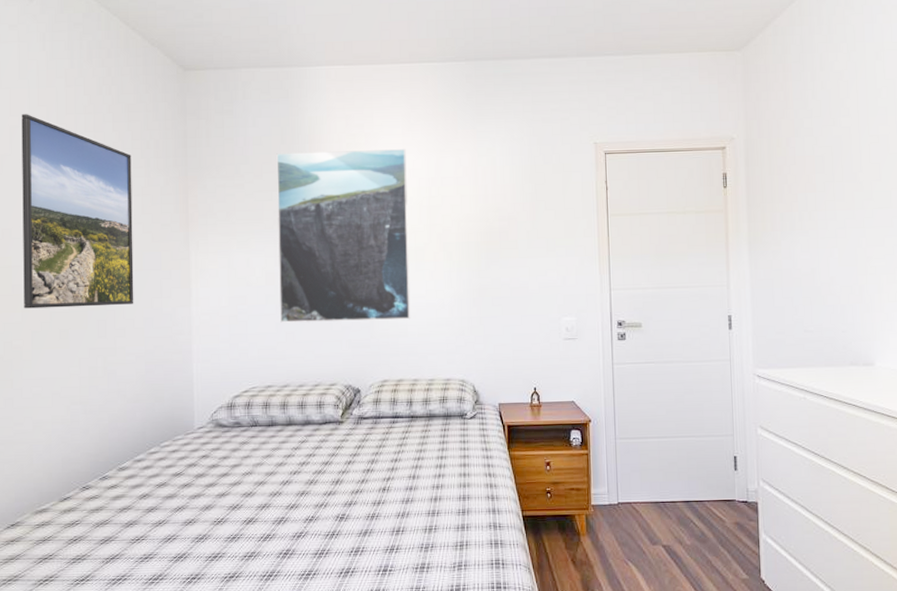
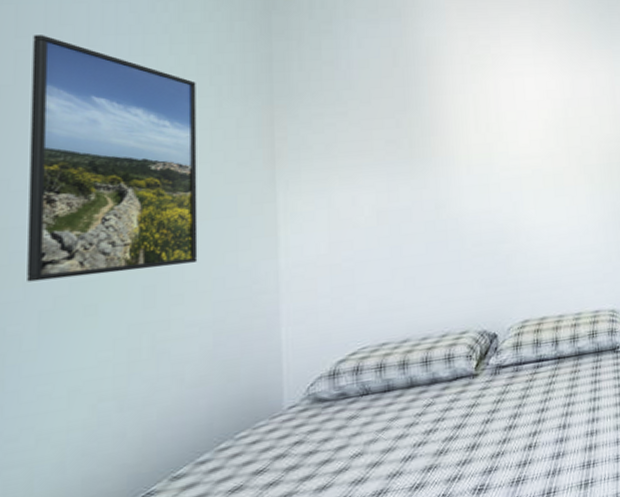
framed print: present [276,149,411,323] -> none [387,70,552,267]

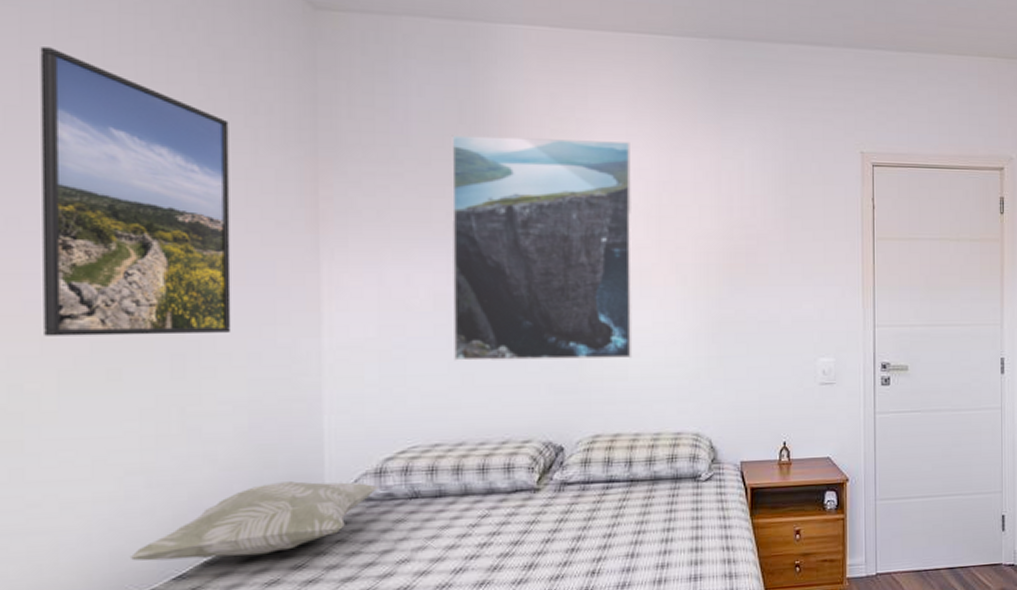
decorative pillow: none [100,385,334,483] -> present [129,481,380,561]
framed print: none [387,70,552,267] -> present [452,135,633,361]

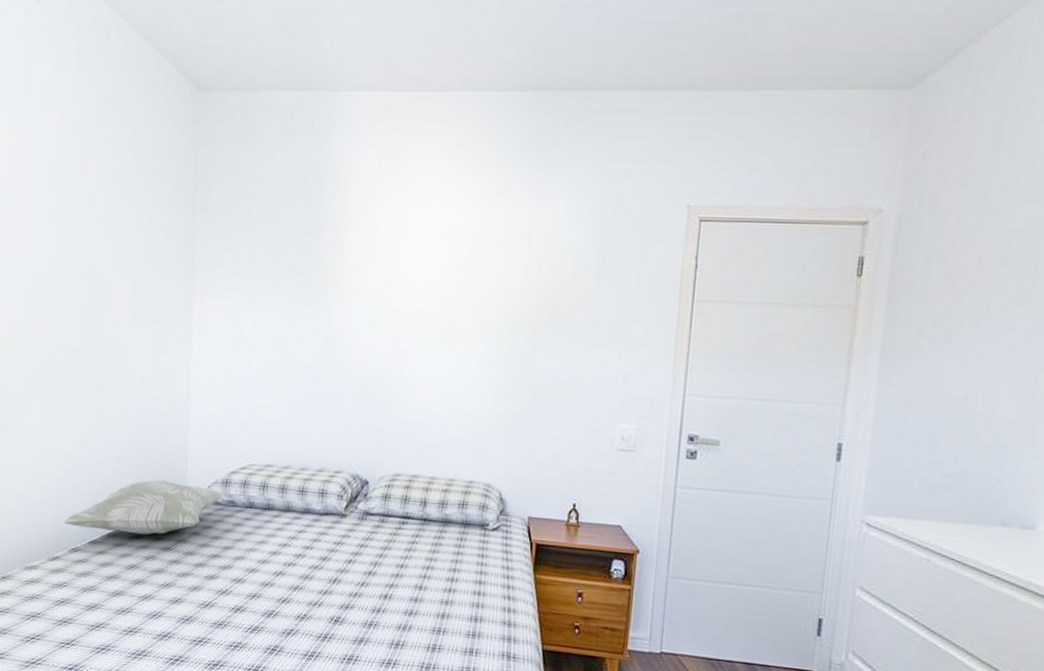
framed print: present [40,47,231,336] -> none [21,135,137,359]
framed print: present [452,135,633,361] -> none [286,196,447,407]

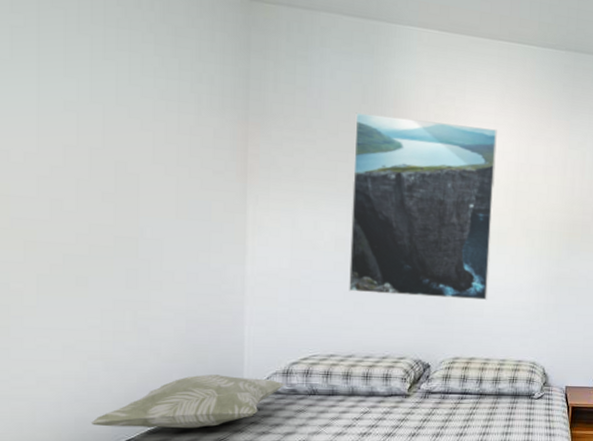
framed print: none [286,196,447,407] -> present [349,112,497,301]

